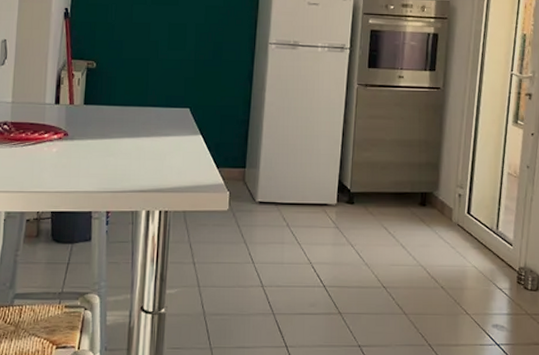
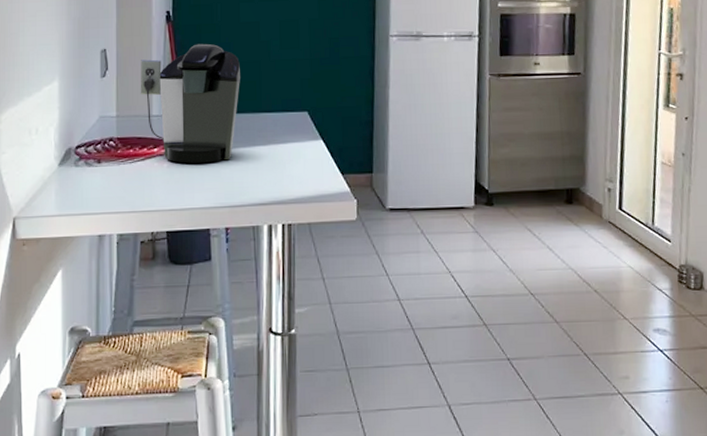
coffee maker: none [35,40,130,150] -> present [140,43,240,164]

